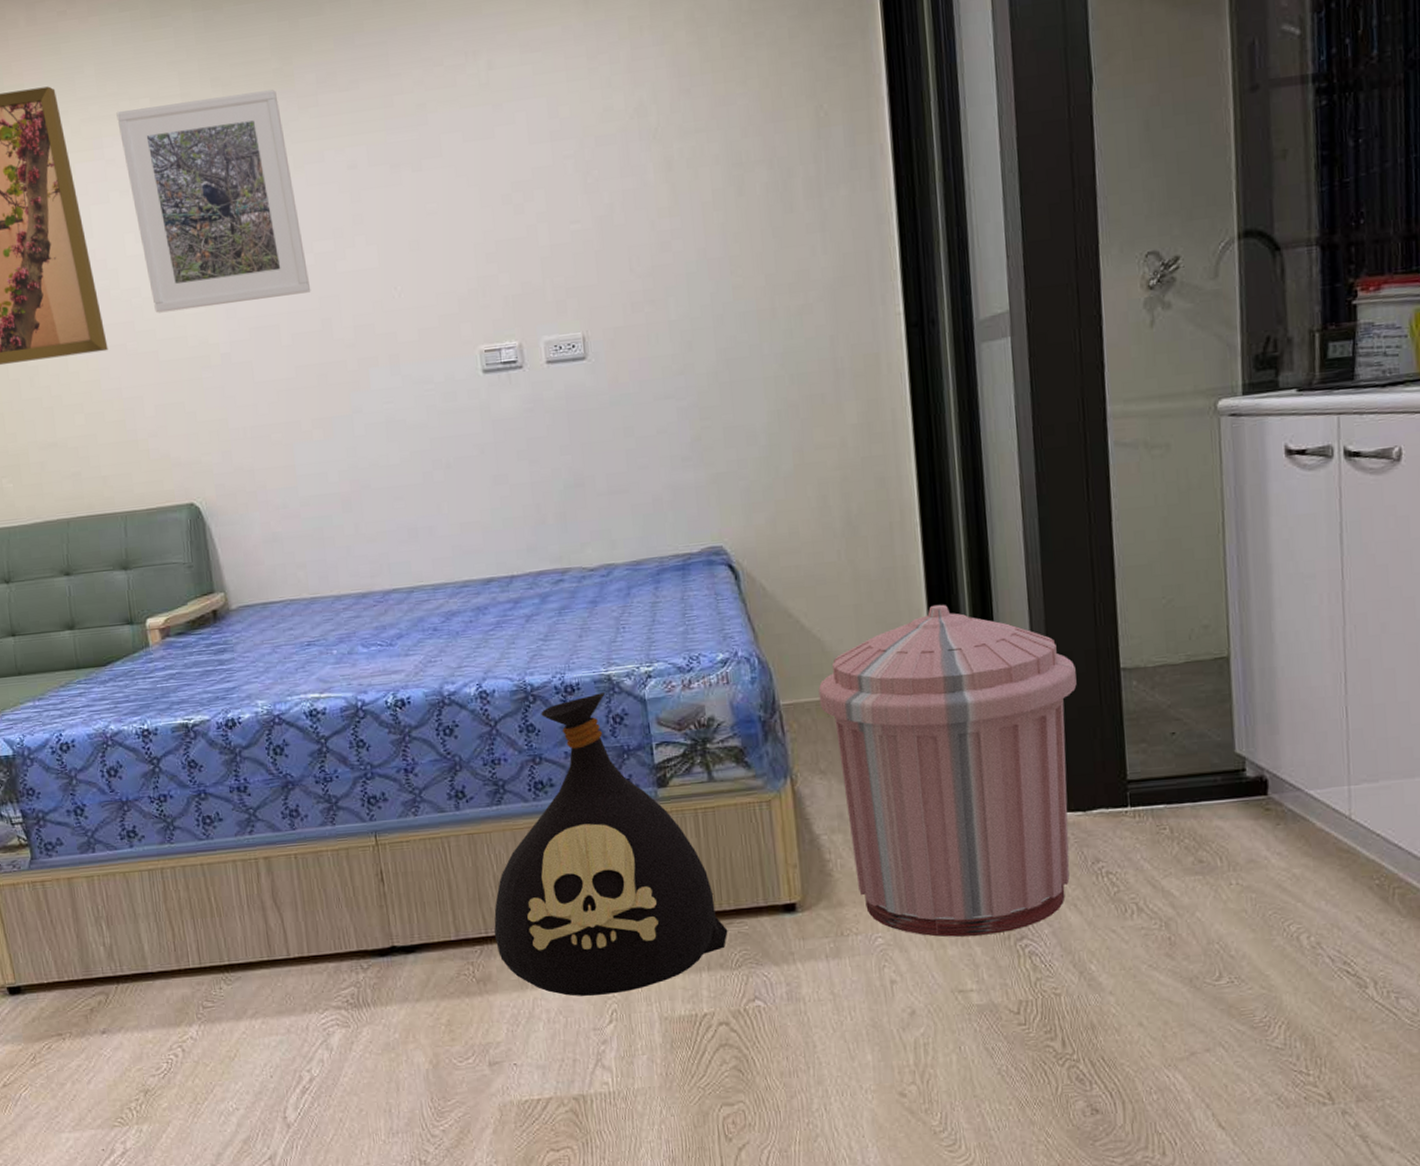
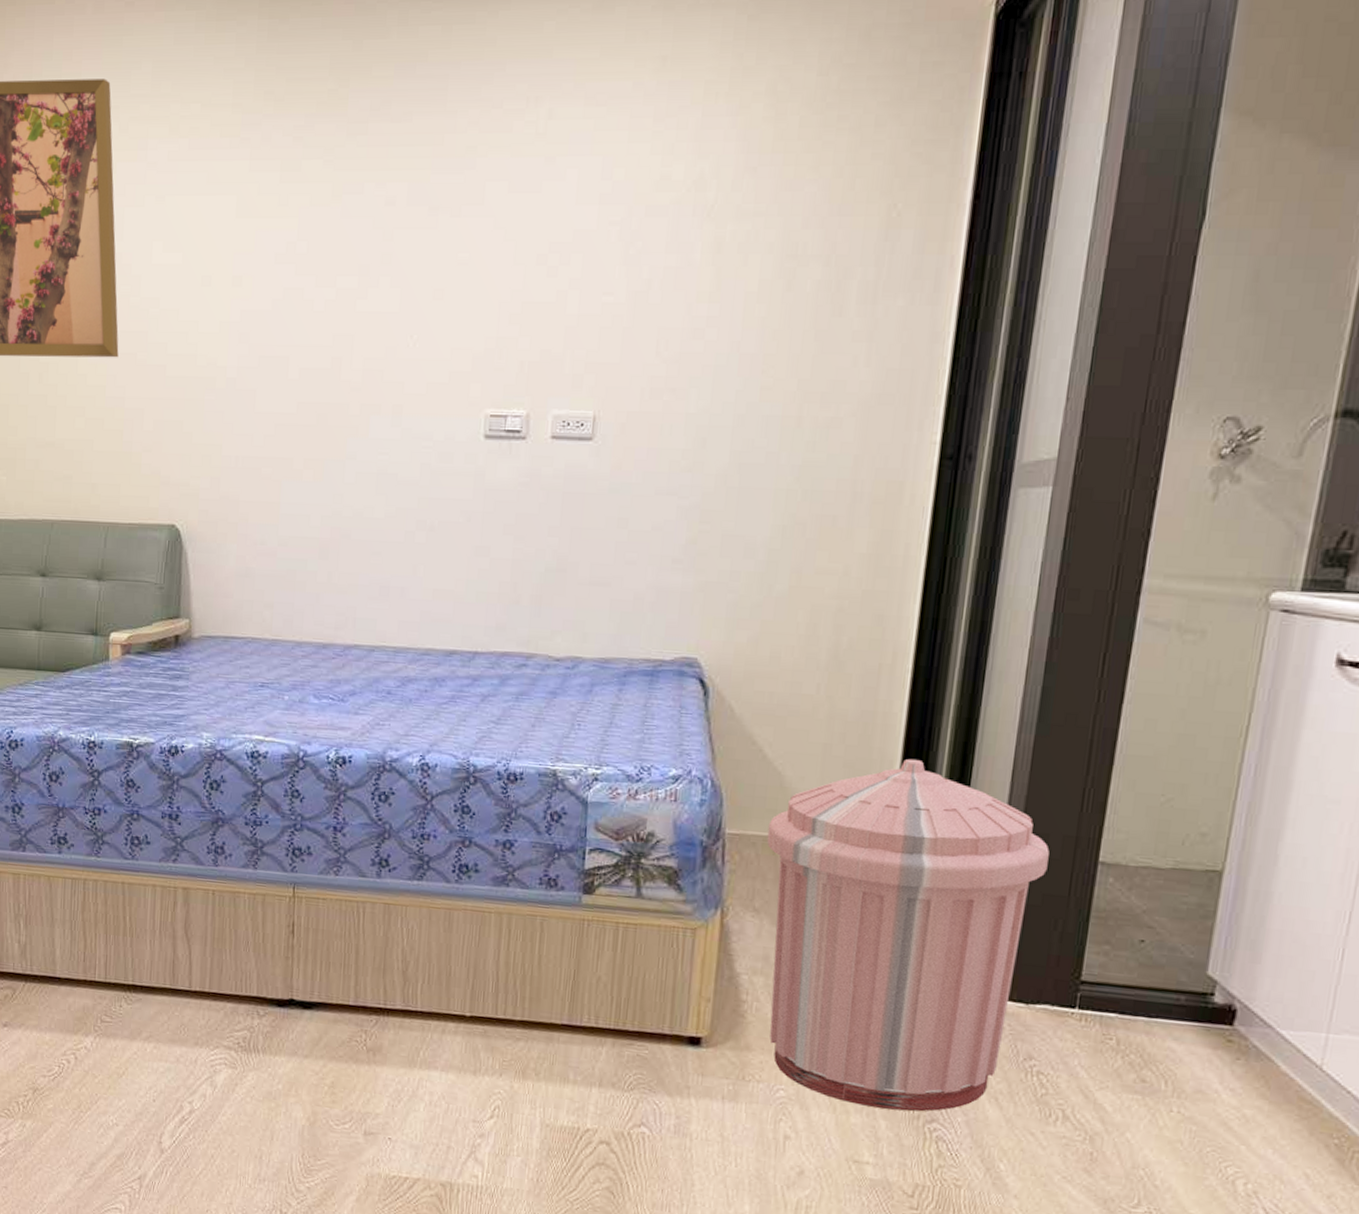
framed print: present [116,89,311,313] -> none [165,111,328,328]
bag: present [494,692,728,996] -> none [392,786,627,1091]

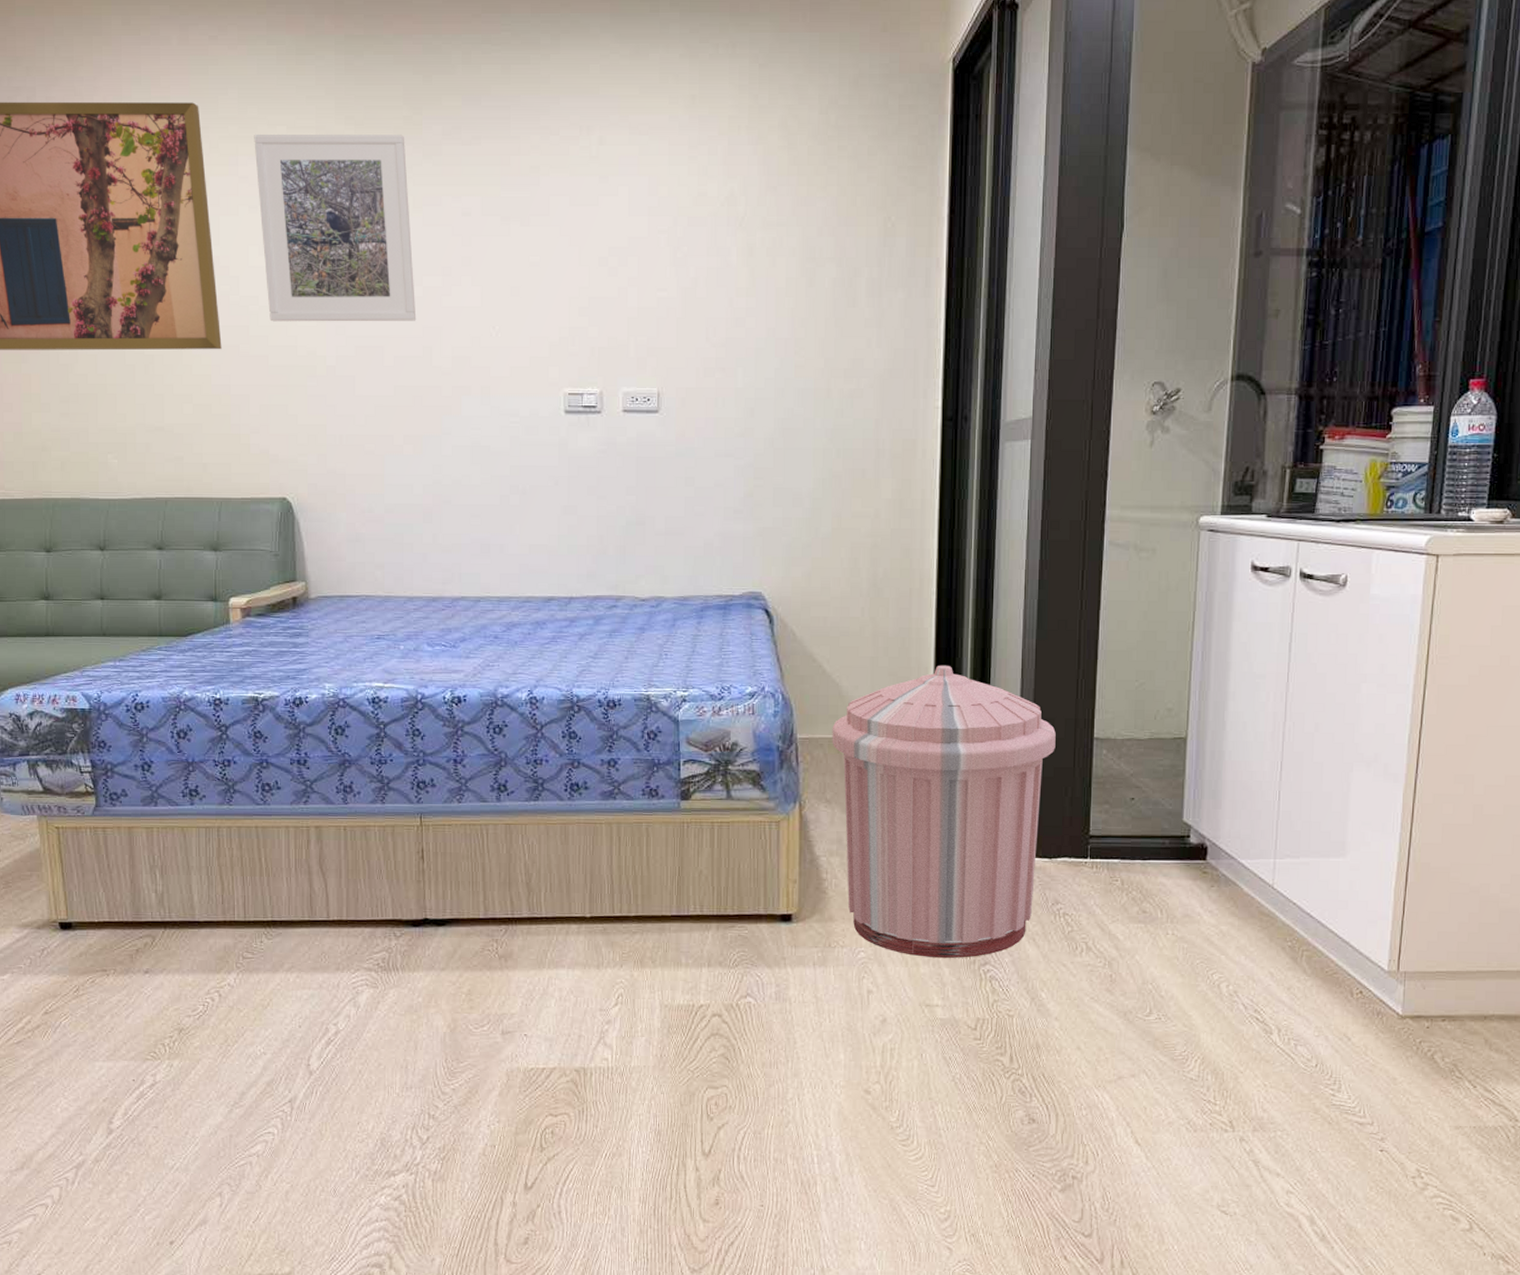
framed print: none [165,111,328,328] -> present [254,135,417,322]

